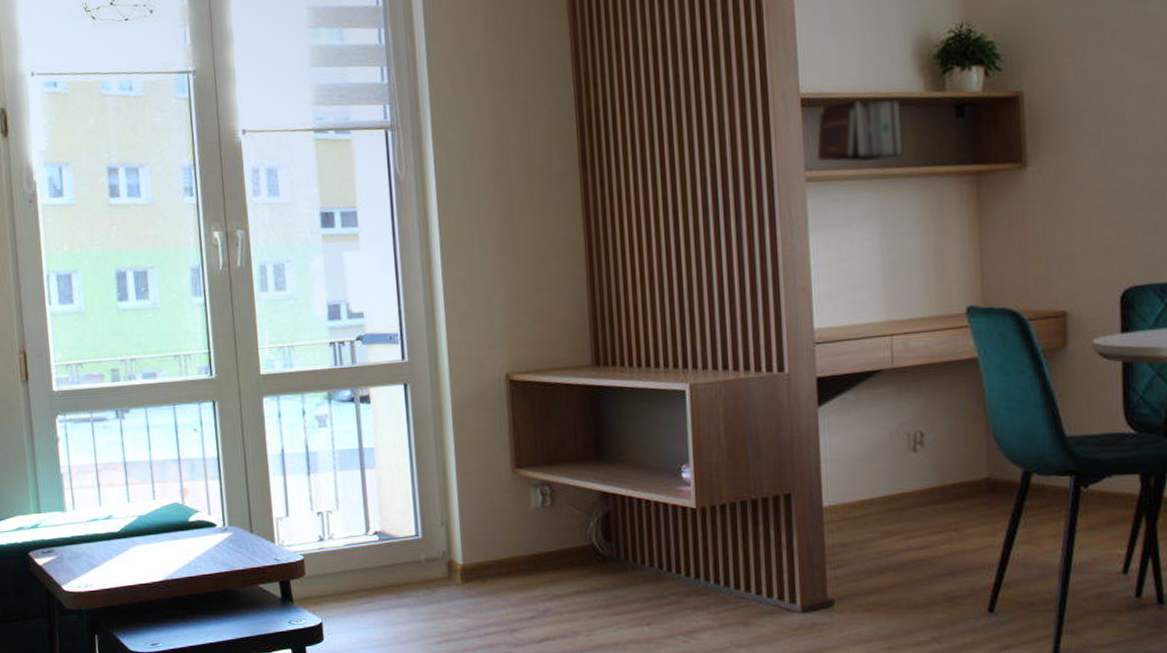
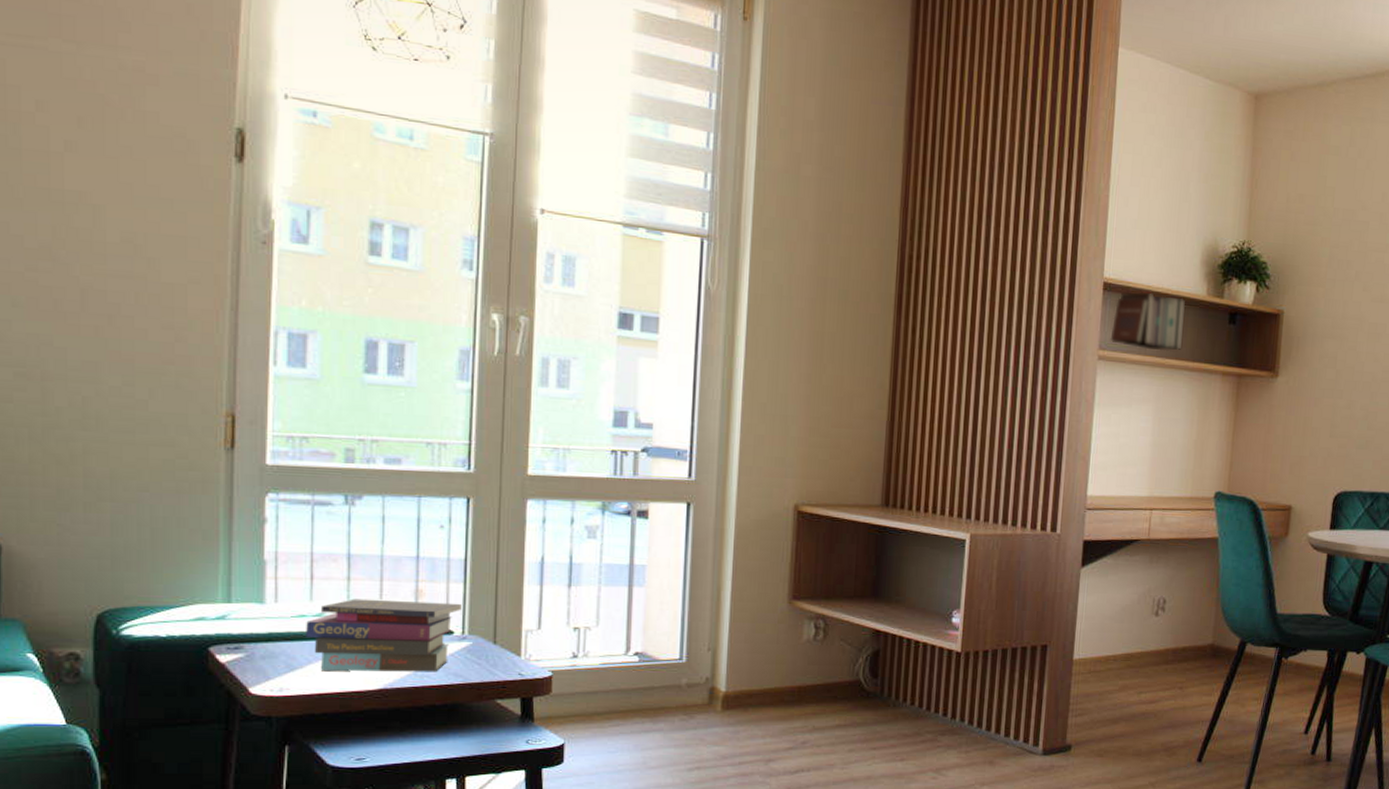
books: none [98,498,221,567] -> present [306,598,463,672]

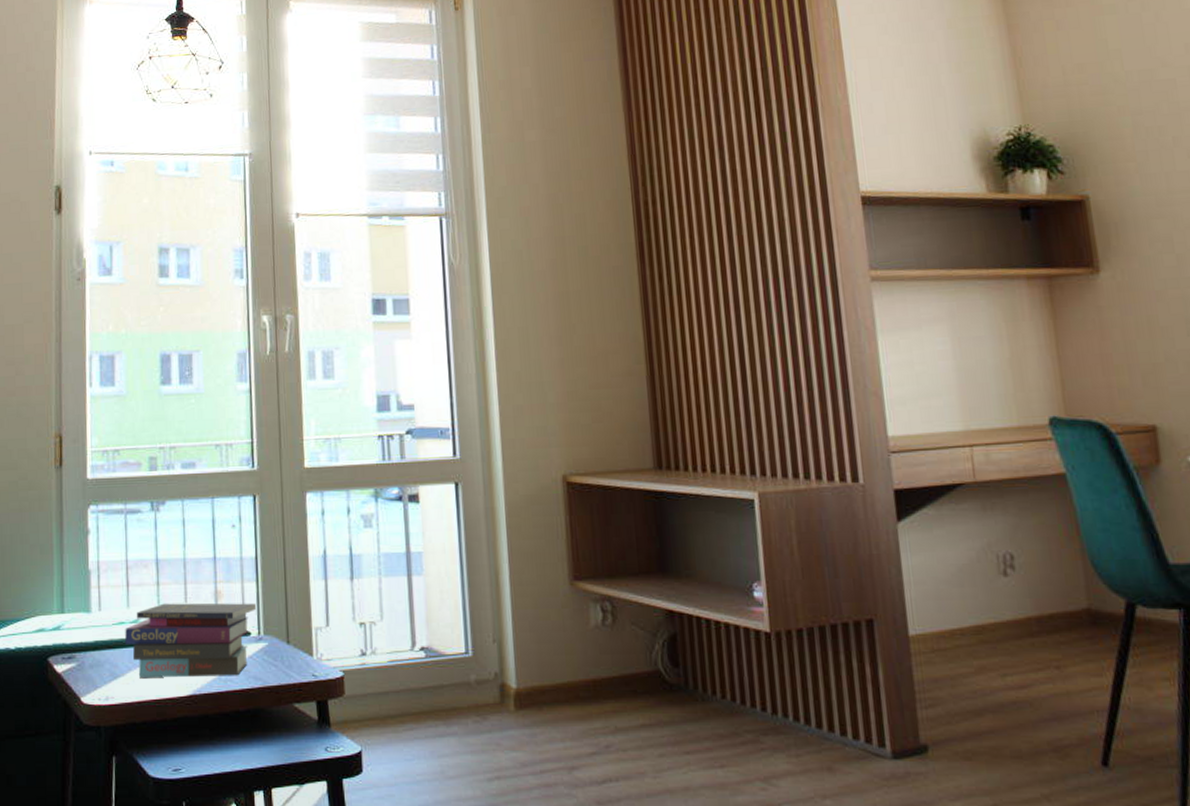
books: present [1110,291,1186,351] -> none [879,199,970,263]

